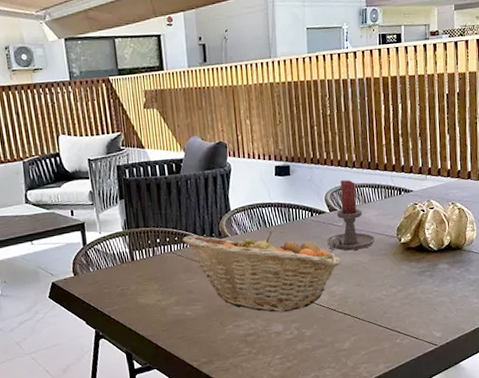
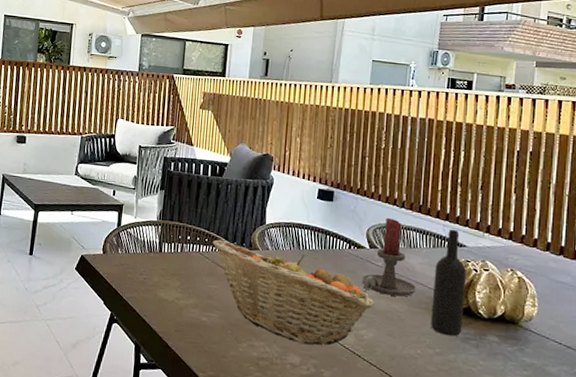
wine bottle: none [388,177,418,274] -> present [431,229,466,337]

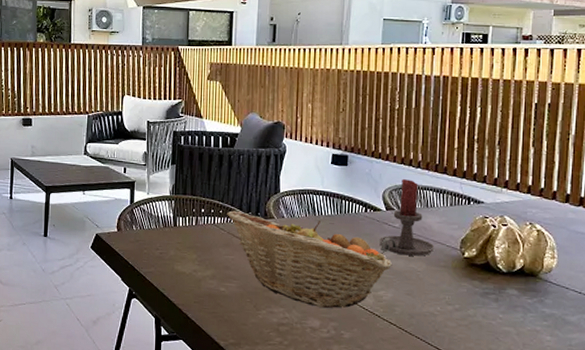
wine bottle: present [431,229,466,337] -> none [450,186,484,292]

